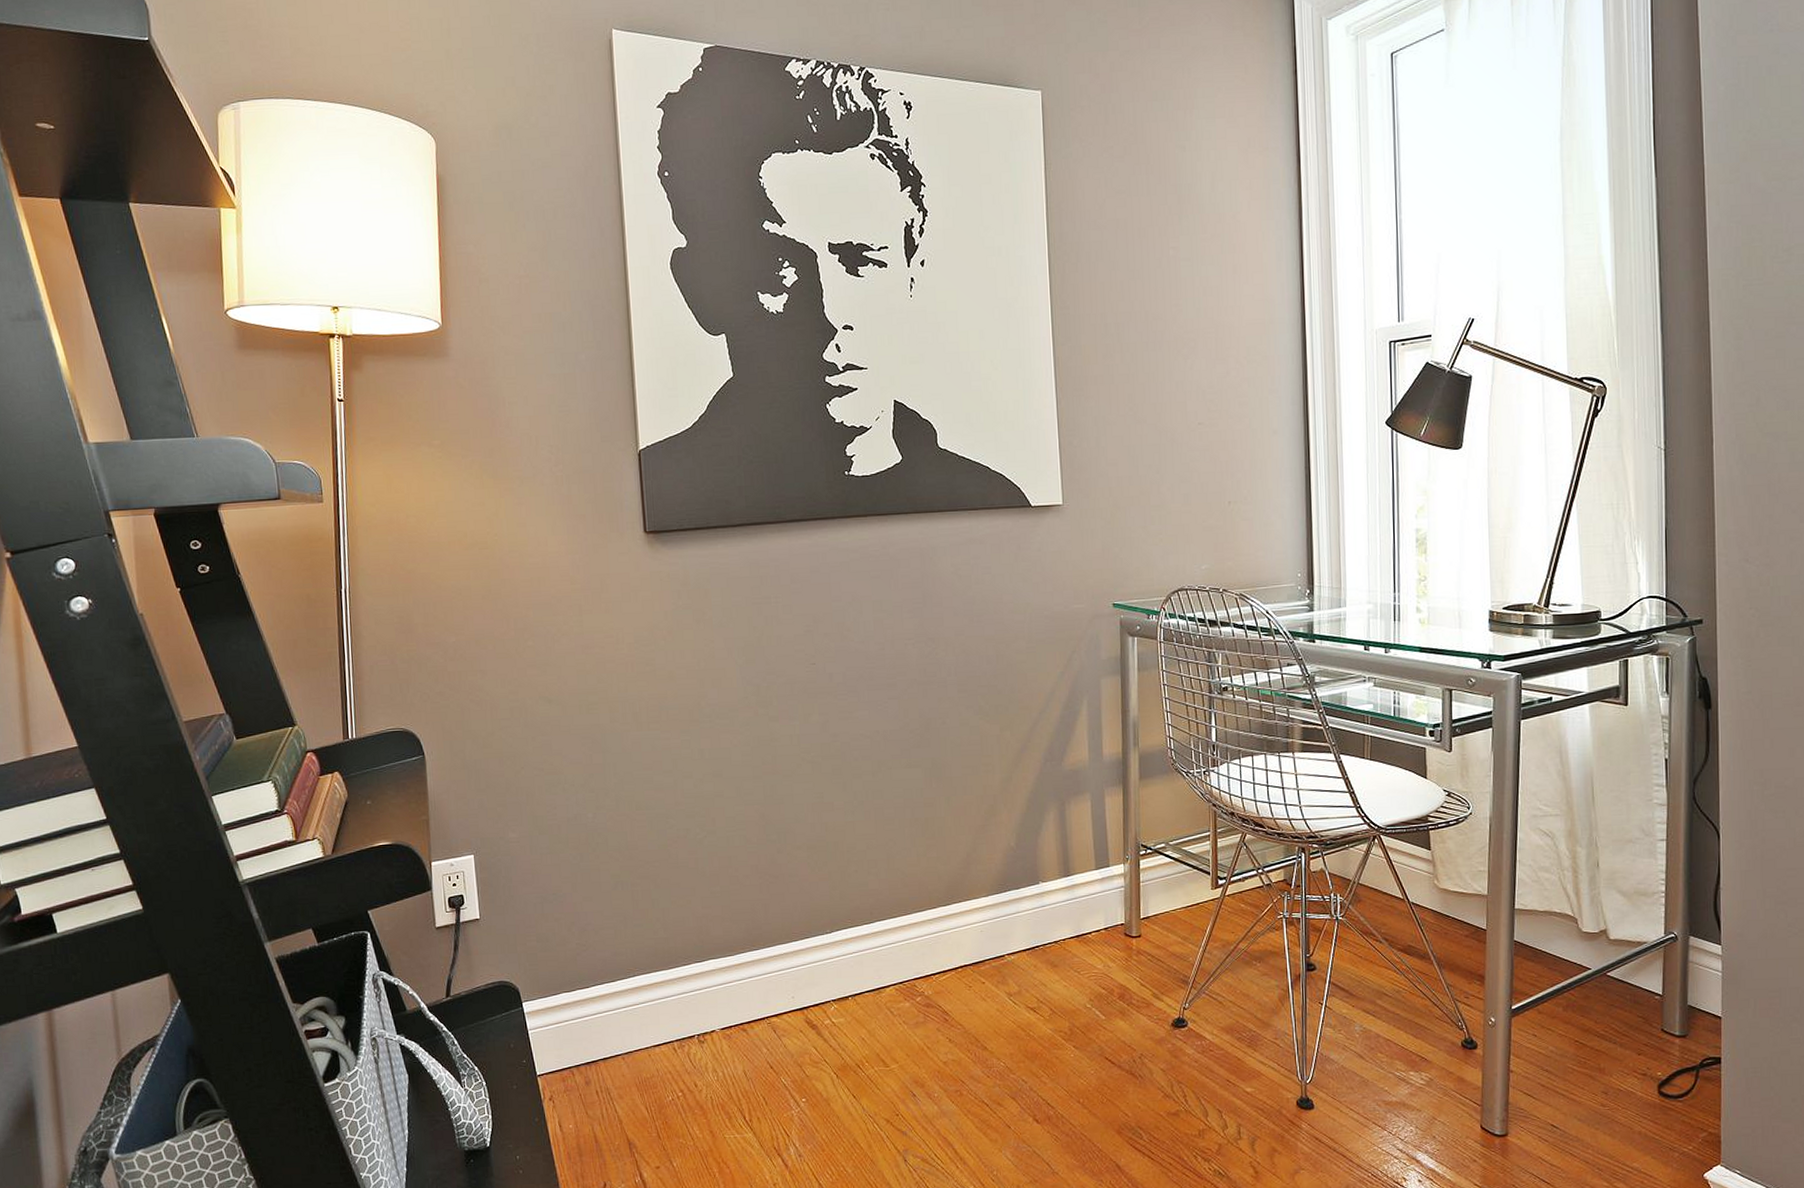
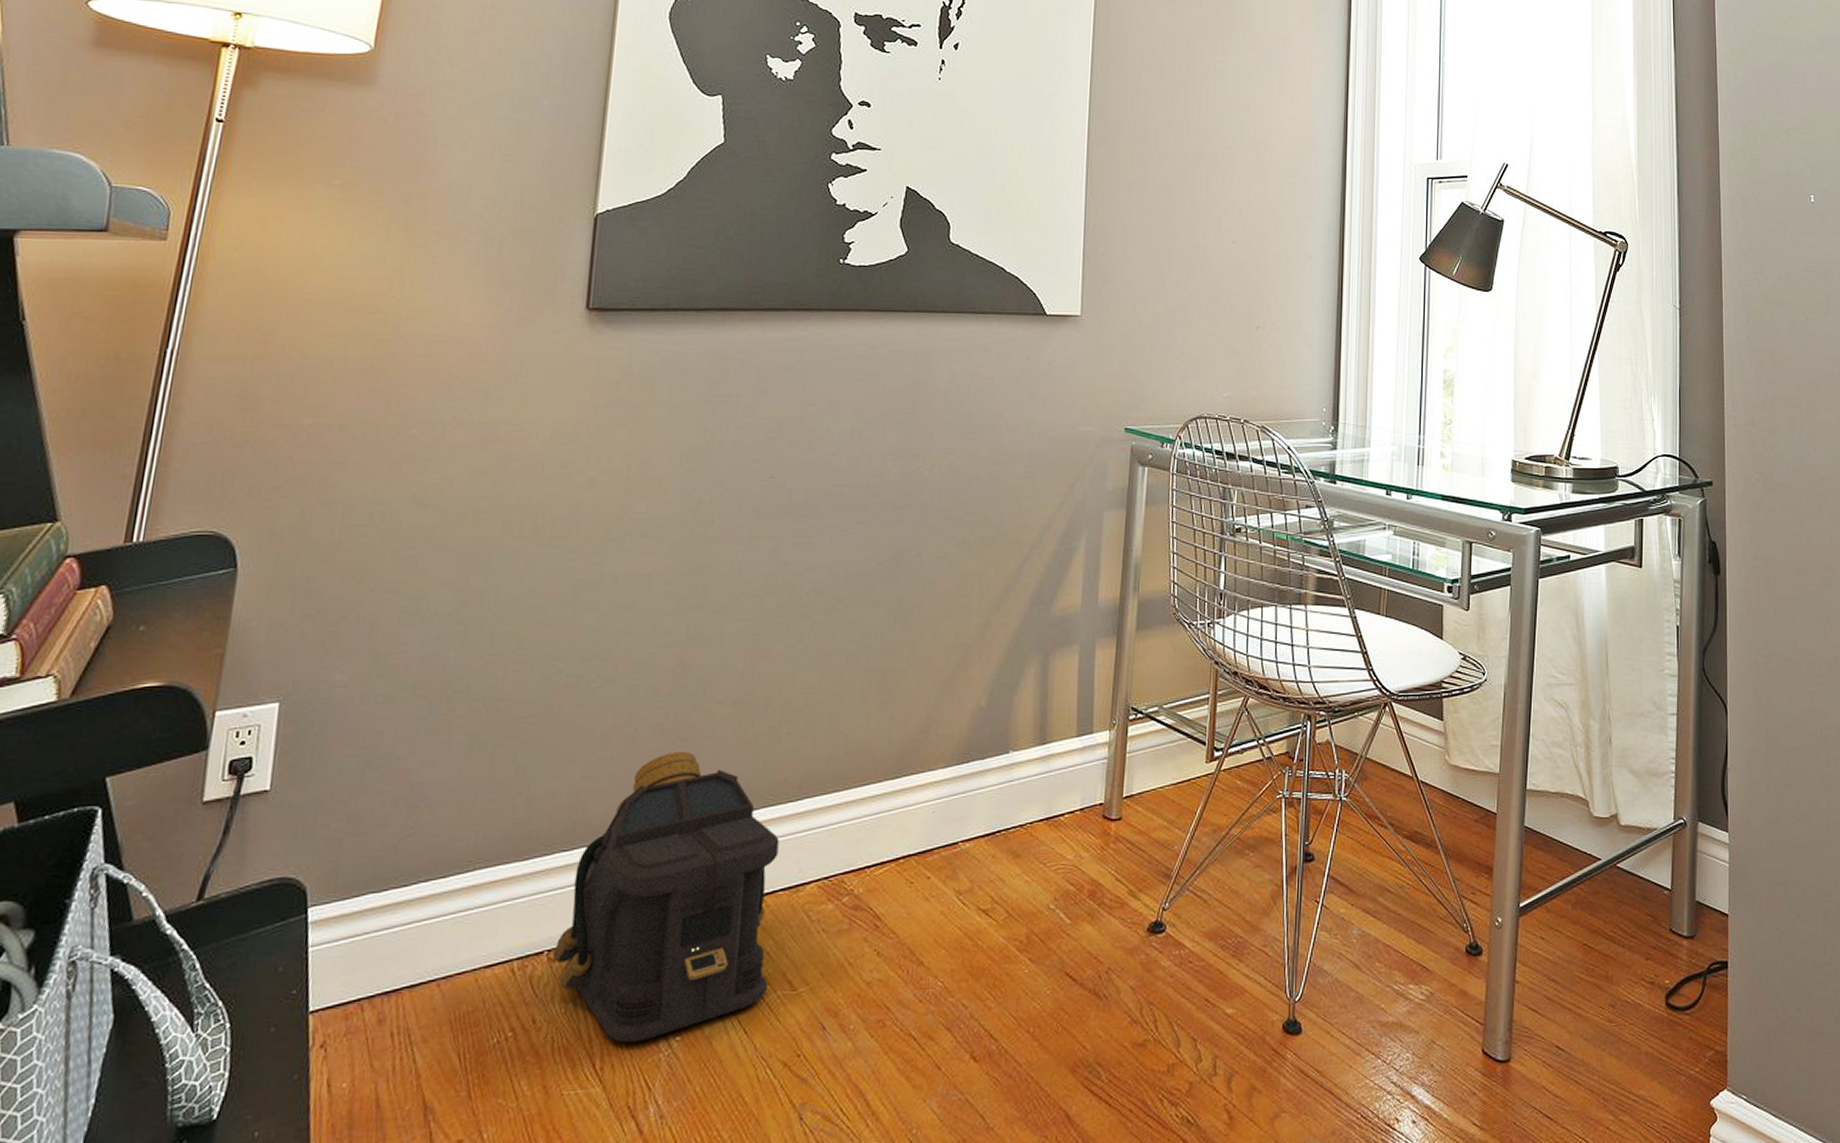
backpack: none [701,886,867,1103] -> present [552,751,779,1044]

